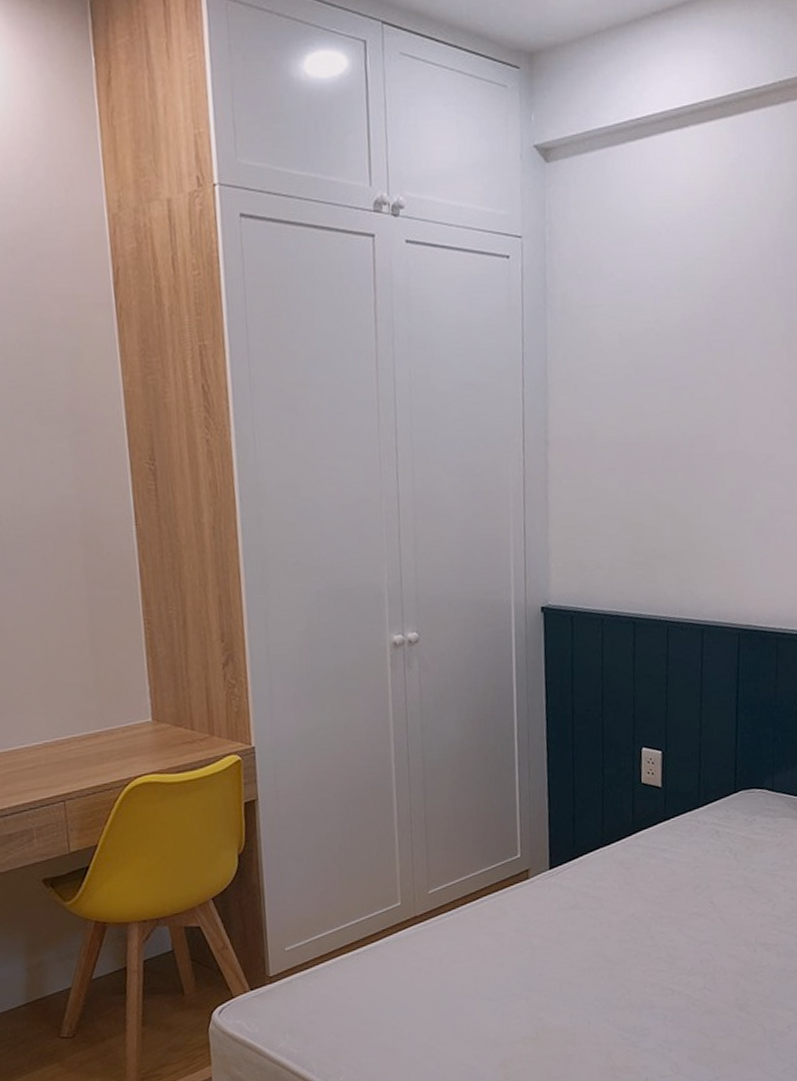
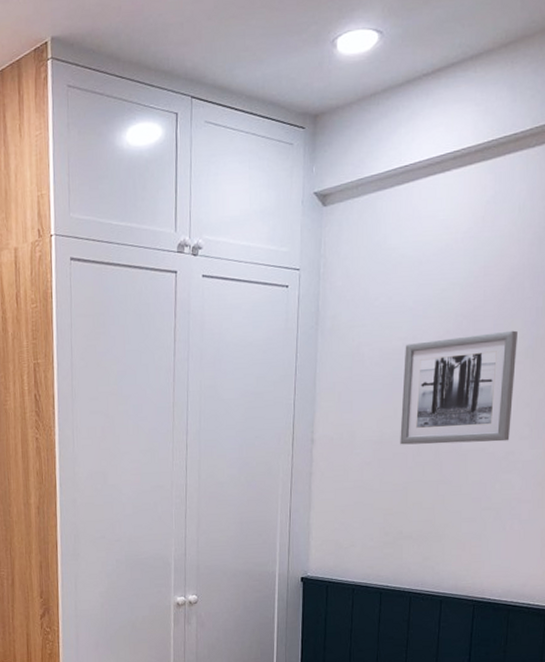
wall art: none [646,314,772,448] -> present [400,330,517,445]

